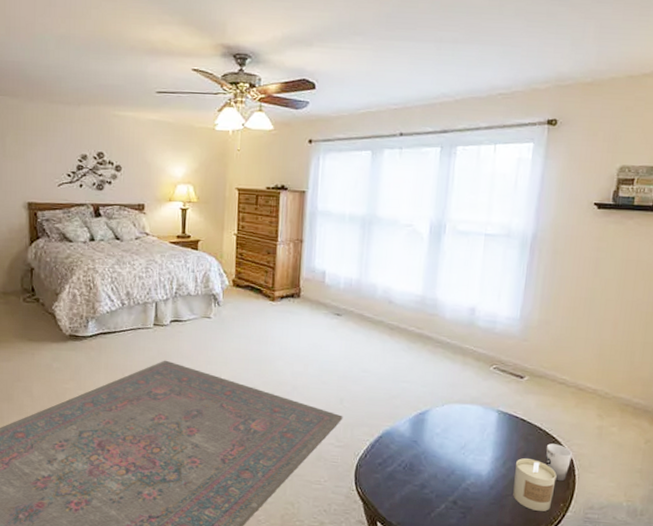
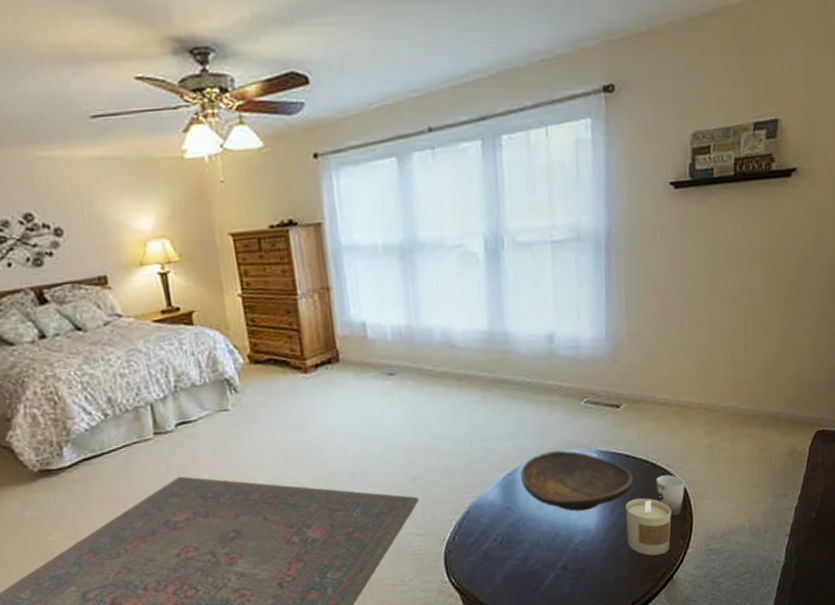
decorative bowl: none [429,402,527,459] -> present [520,450,633,512]

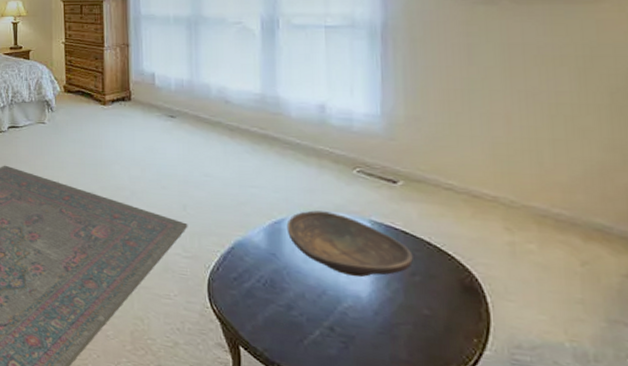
candle: present [626,498,672,556] -> none [404,279,462,348]
cup: present [655,474,686,517] -> none [440,262,480,311]

